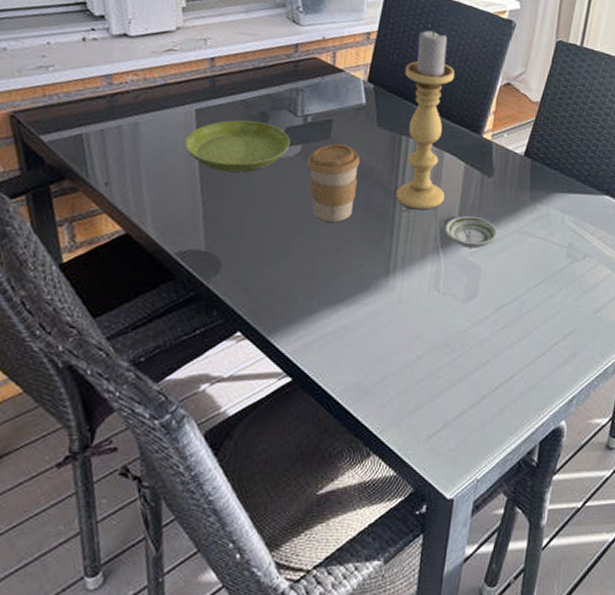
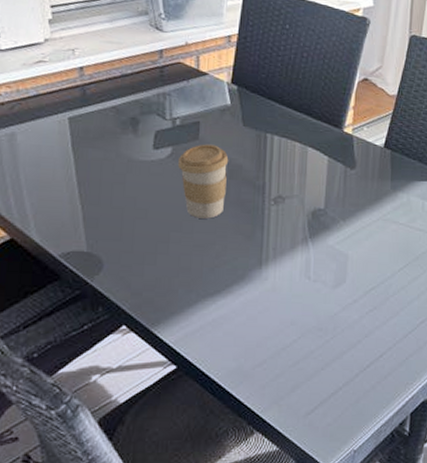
saucer: present [184,119,291,173] -> none [60,125,161,176]
candle holder: present [396,30,454,210] -> none [265,30,314,204]
saucer: present [445,215,498,249] -> none [312,206,363,237]

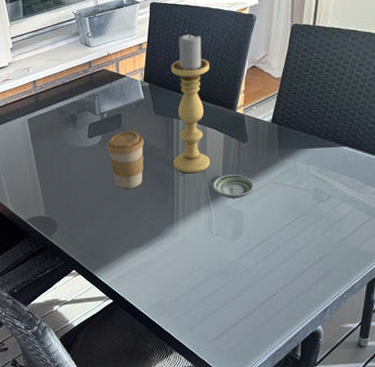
candle holder: none [265,30,314,204] -> present [171,33,211,174]
saucer: none [312,206,363,237] -> present [213,174,255,199]

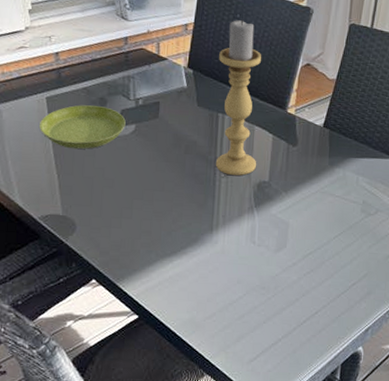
saucer: none [24,123,93,161] -> present [39,105,126,150]
coffee cup: present [106,131,145,189] -> none [140,122,185,189]
saucer: present [213,174,255,199] -> none [258,179,303,207]

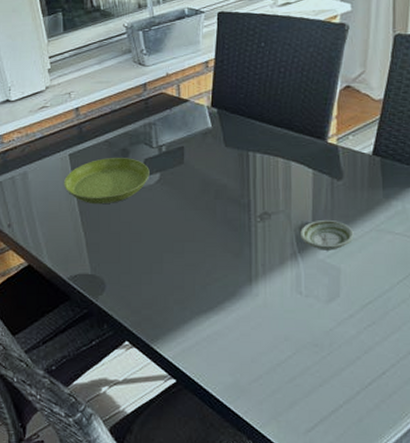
candle holder: present [216,19,261,176] -> none [245,48,297,219]
saucer: none [258,179,303,207] -> present [300,219,354,251]

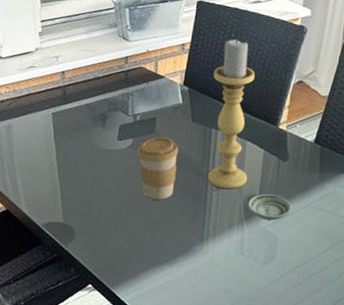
saucer: present [64,158,150,205] -> none [45,120,124,162]
coffee cup: none [165,167,213,238] -> present [137,136,179,200]
candle holder: none [245,48,297,219] -> present [208,38,255,190]

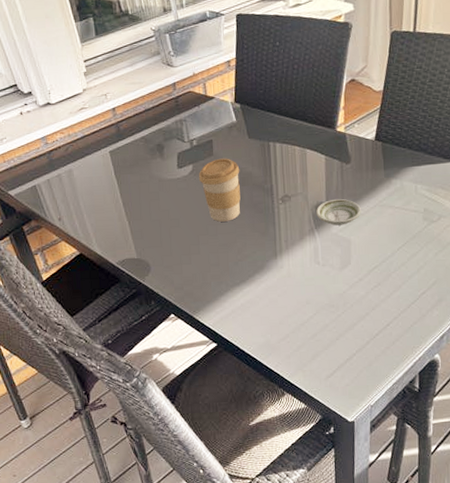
candle holder: present [208,38,255,190] -> none [263,46,313,201]

